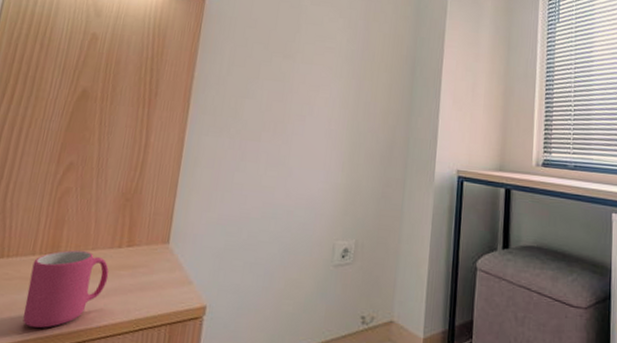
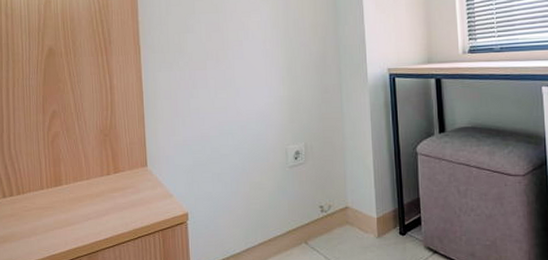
mug: present [23,250,109,329] -> none [44,180,105,246]

